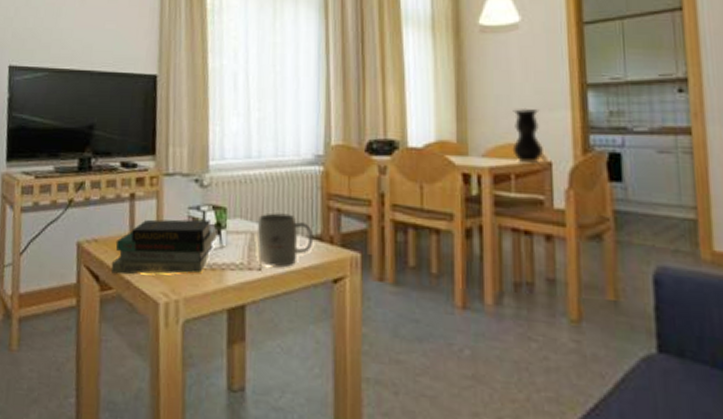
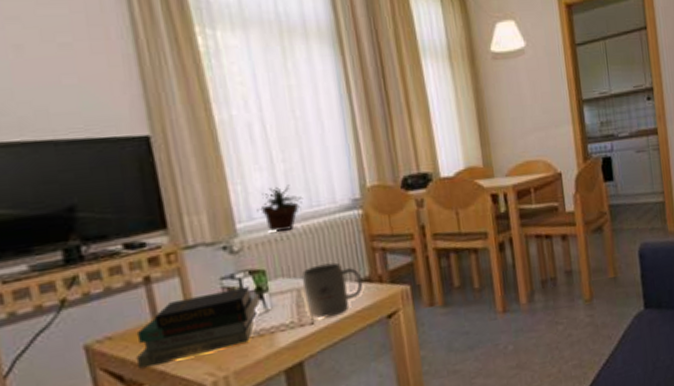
potted plant: none [229,132,271,174] -> present [257,185,304,232]
vase: present [512,108,543,164] -> none [527,127,554,177]

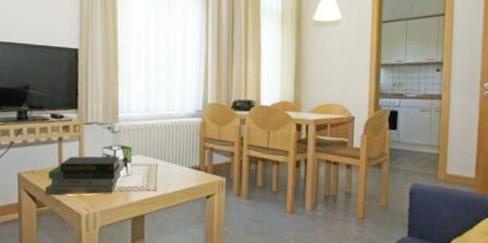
potted plant: present [257,185,304,232] -> none [133,93,164,124]
mug: present [301,262,363,319] -> none [153,151,194,189]

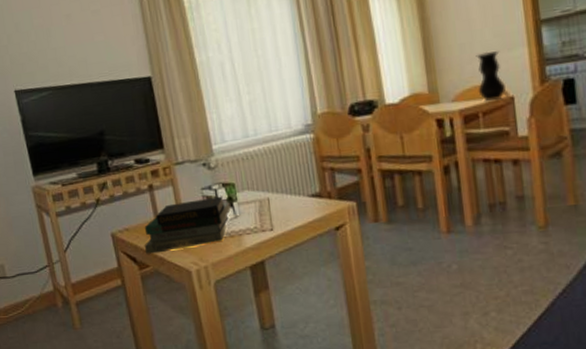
vase: none [330,79,349,118] -> present [476,51,506,101]

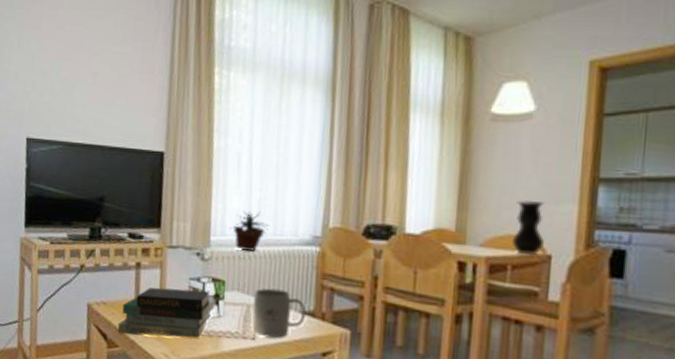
potted plant: none [228,113,264,152] -> present [230,211,270,251]
mug: none [263,179,314,226] -> present [252,288,307,338]

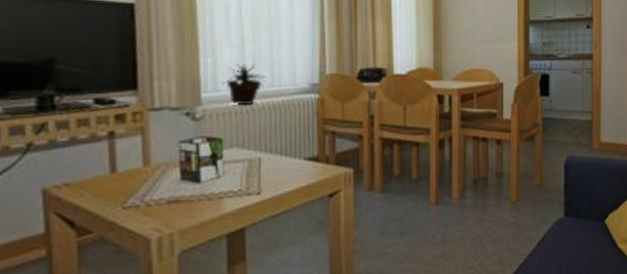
books: present [117,287,216,339] -> none [89,152,213,217]
mug: present [252,288,307,338] -> none [255,139,311,190]
vase: present [511,200,545,256] -> none [475,39,497,85]

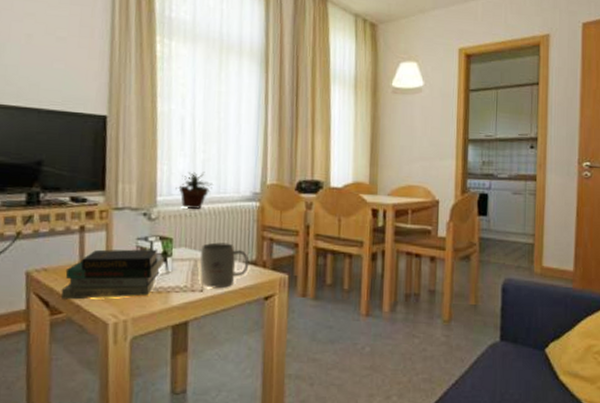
books: none [89,152,213,217] -> present [60,249,164,300]
mug: none [255,139,311,190] -> present [200,242,249,289]

